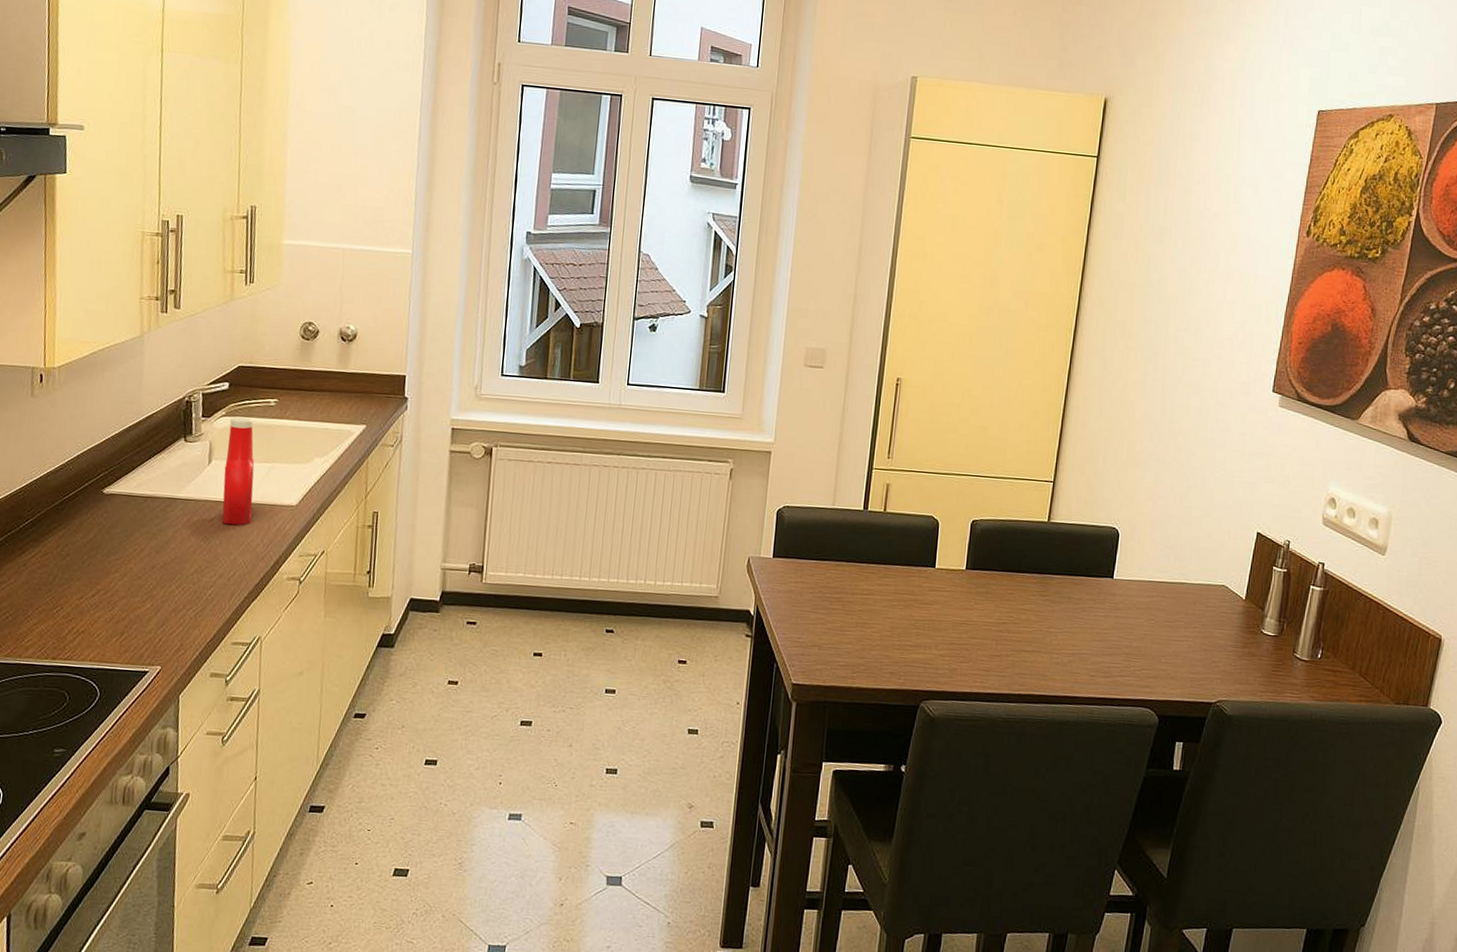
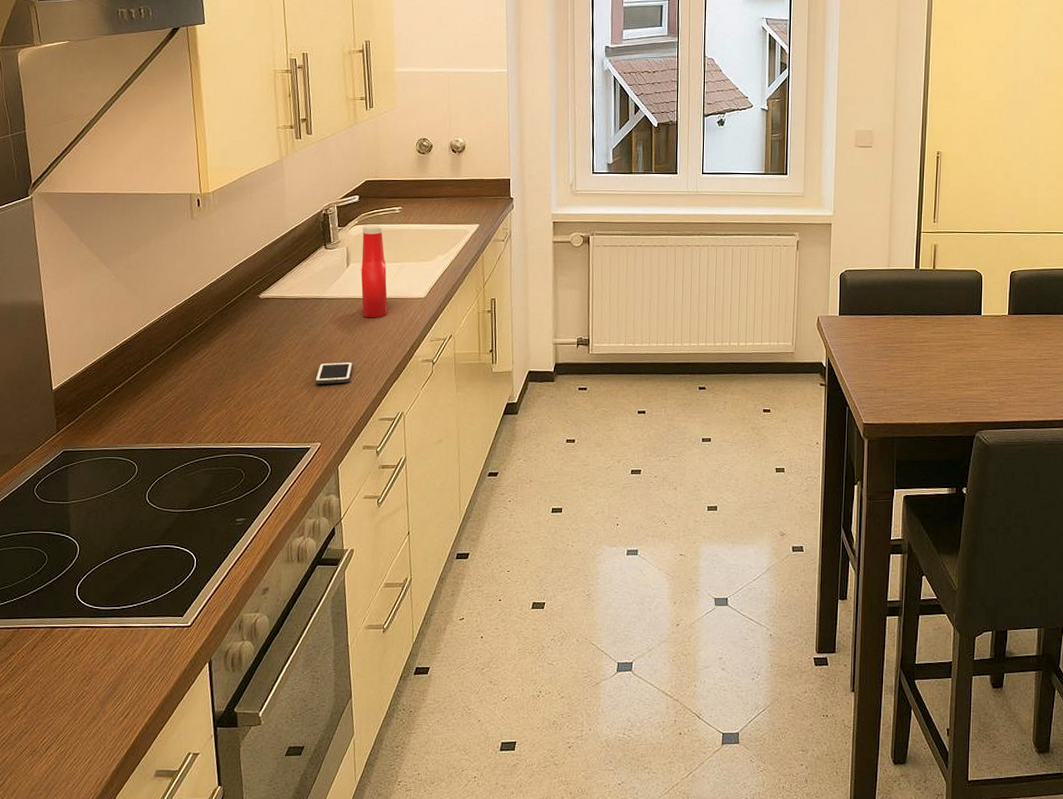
cell phone: none [160,573,207,599] -> present [315,361,353,385]

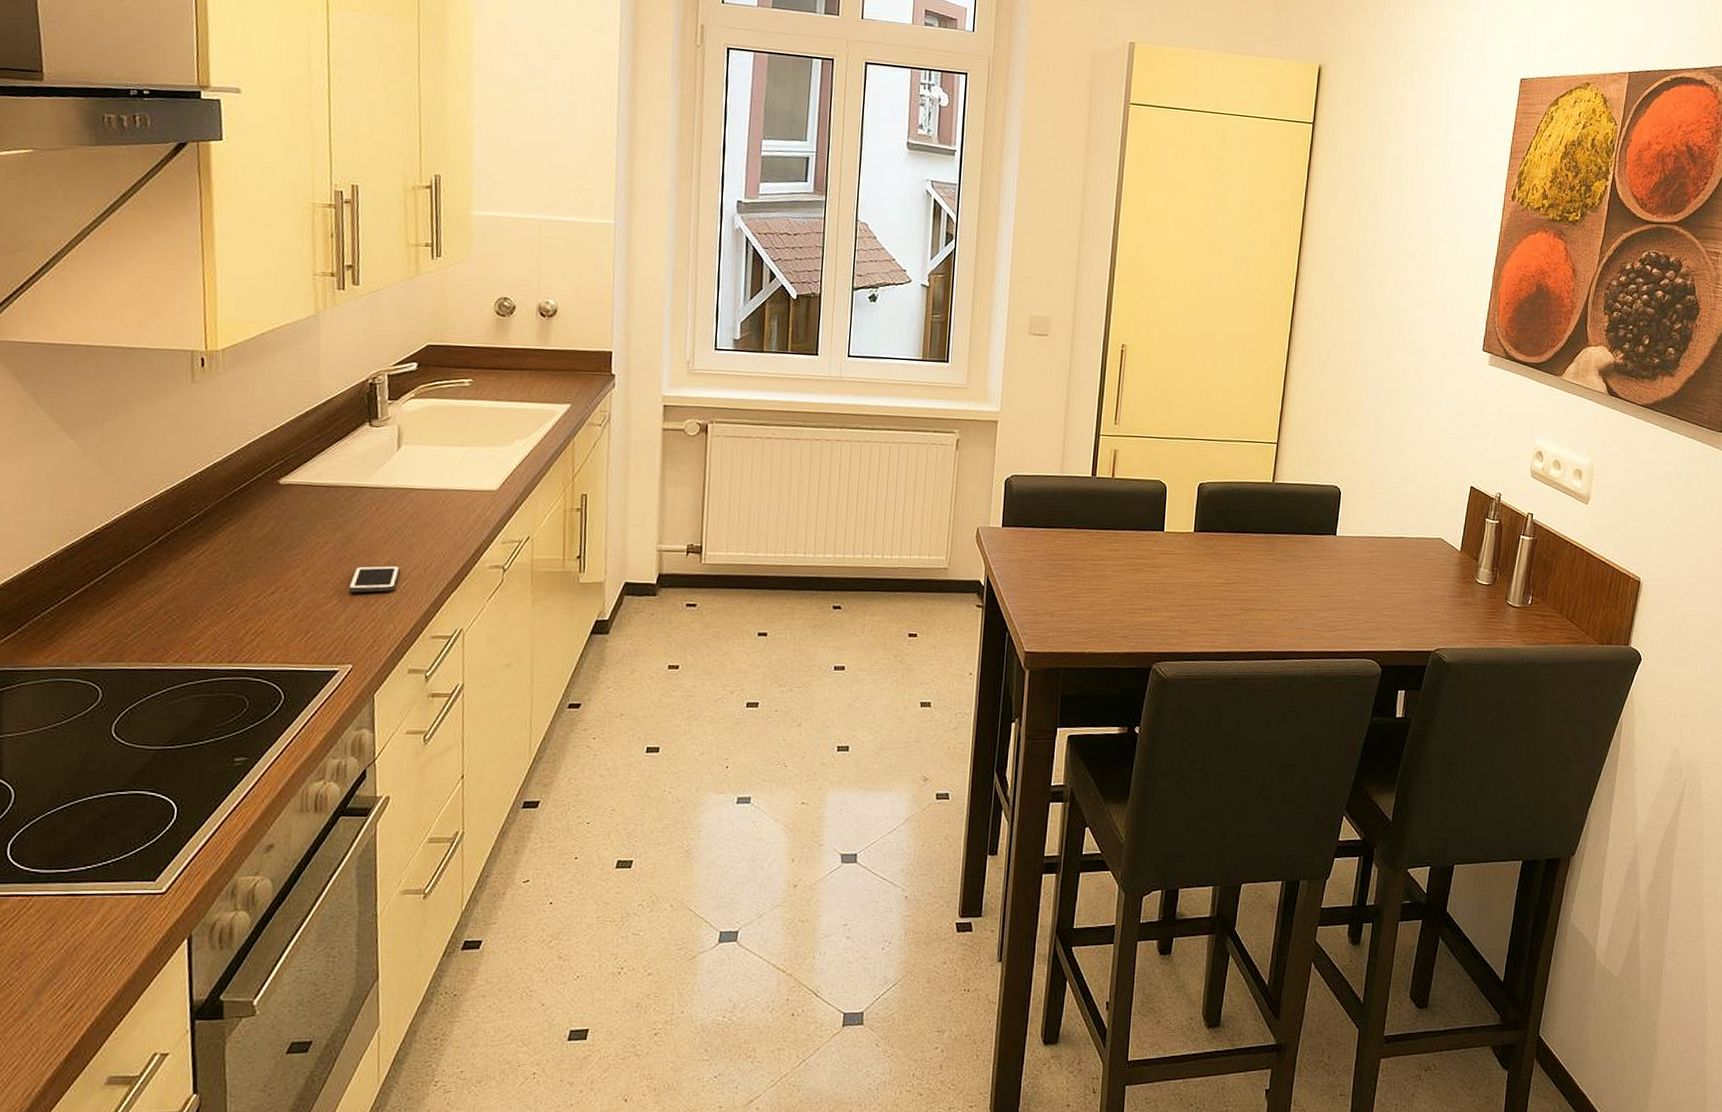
ketchup bottle: present [361,224,387,318] -> none [414,399,449,513]

